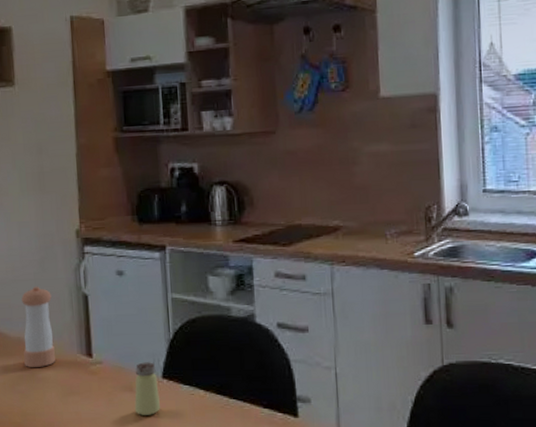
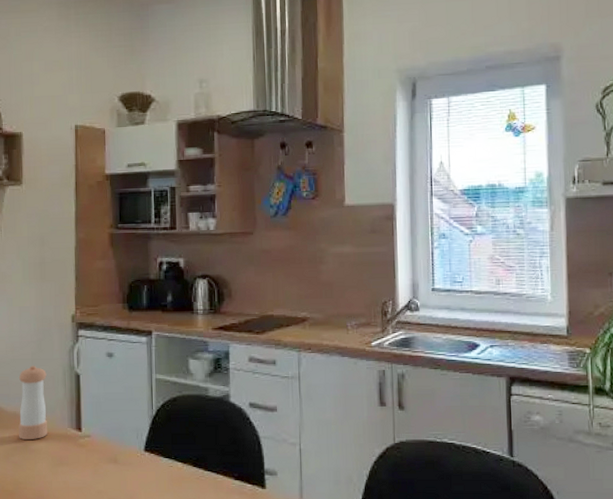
saltshaker: present [134,362,160,415] -> none [118,436,141,485]

